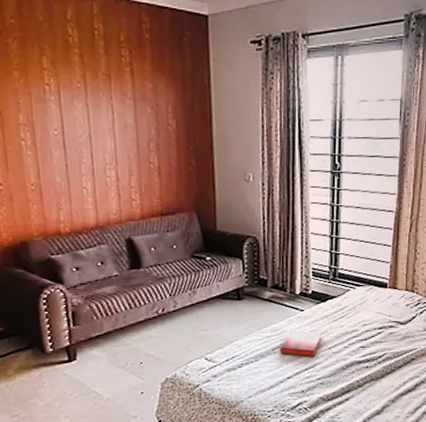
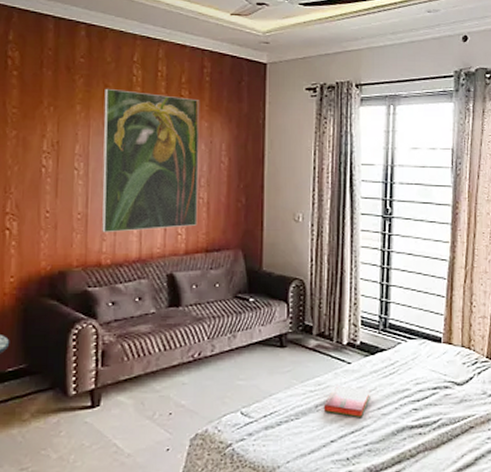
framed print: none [41,51,150,203] -> present [102,88,200,233]

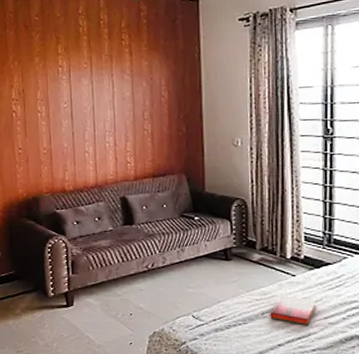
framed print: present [102,88,200,233] -> none [57,40,144,165]

